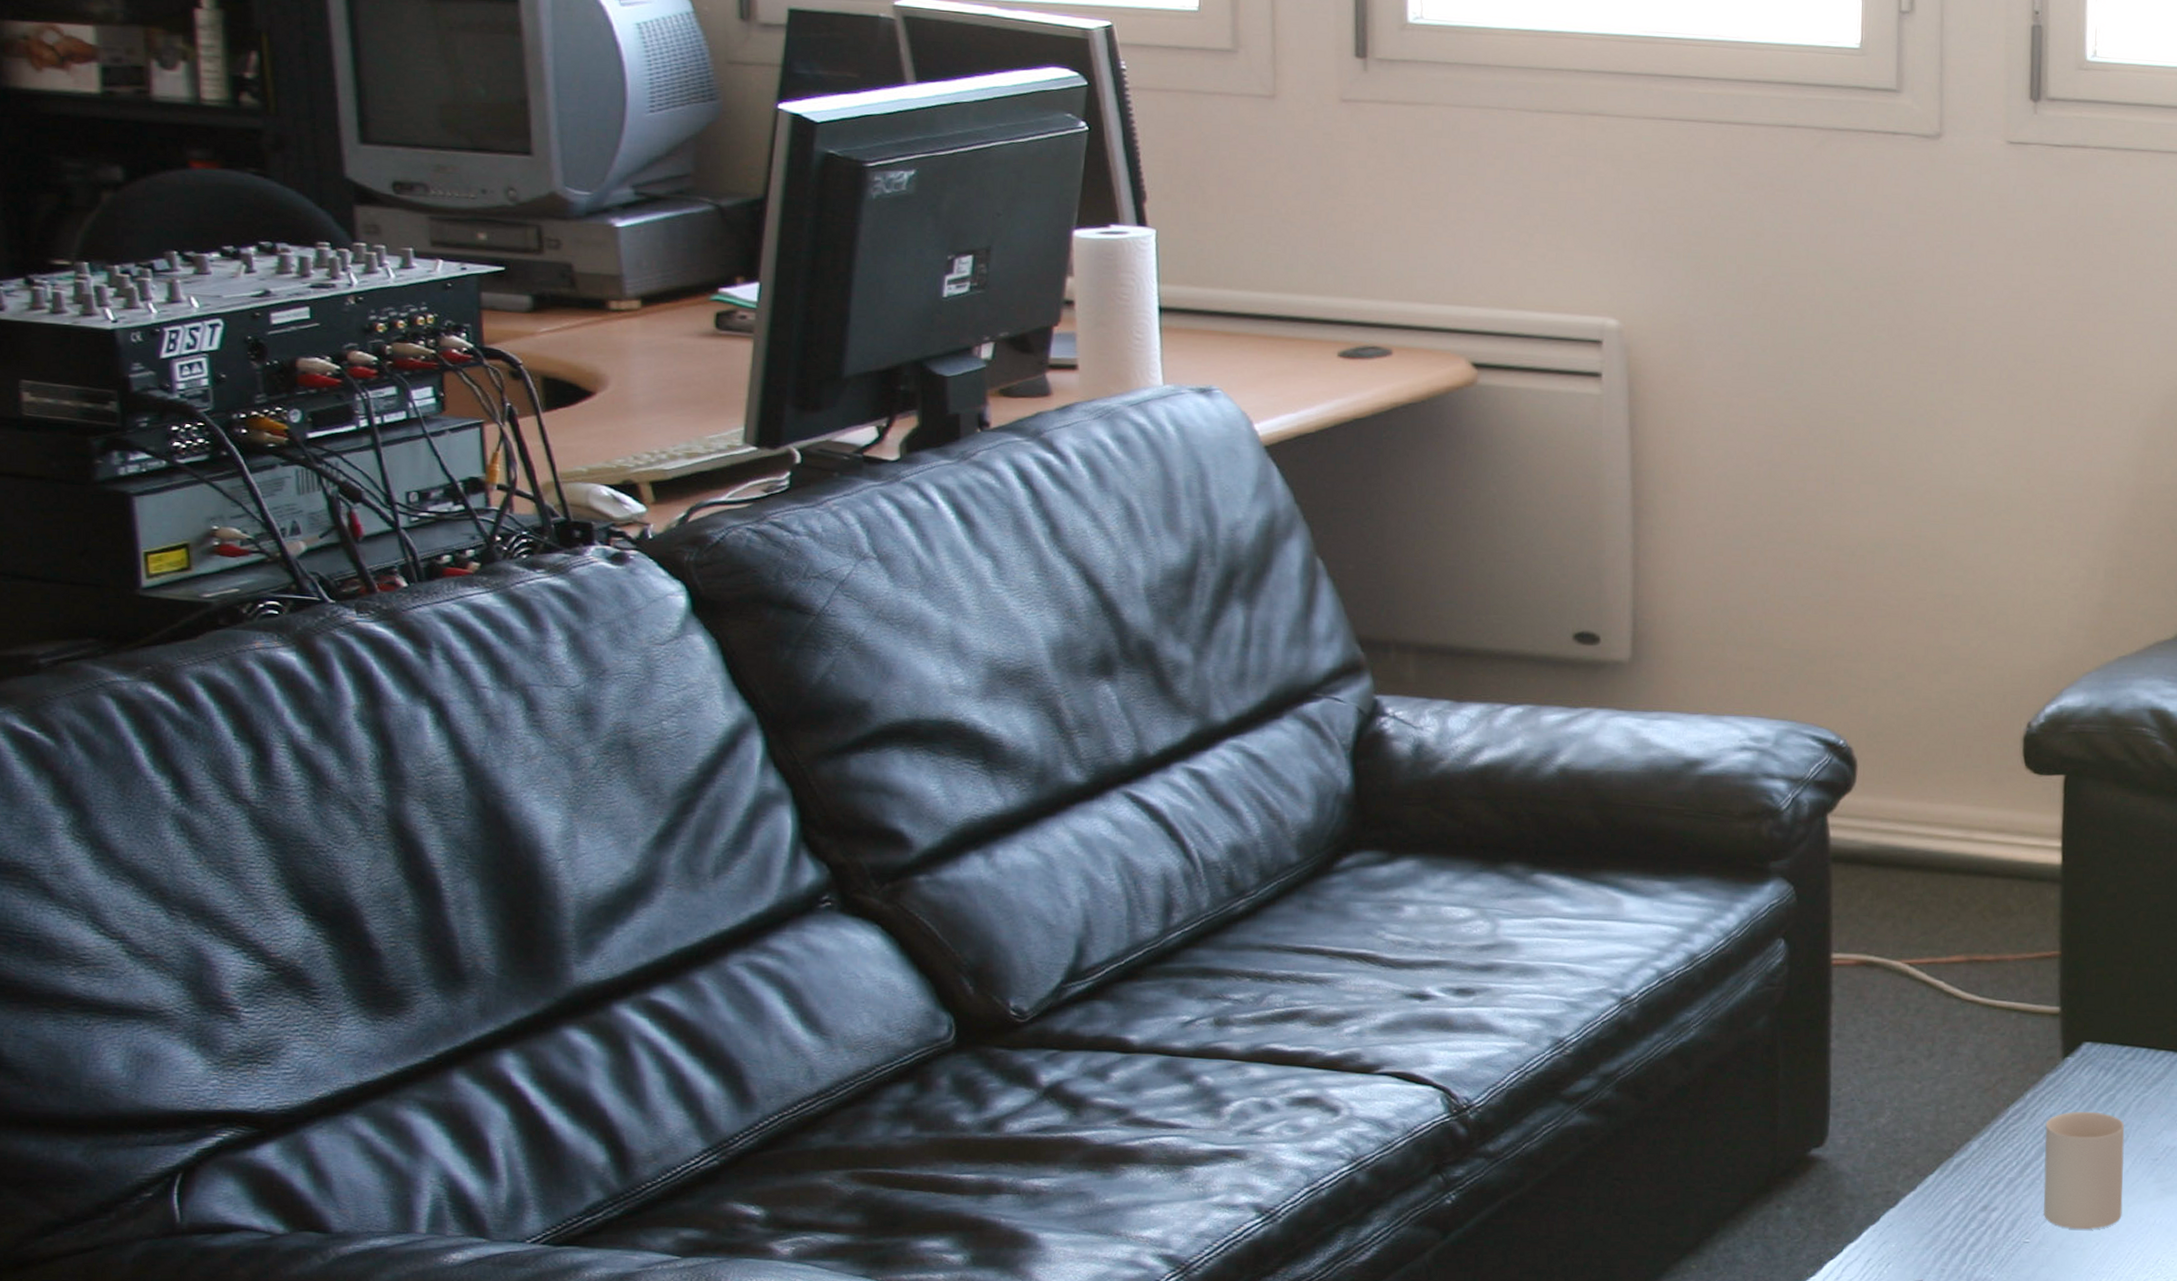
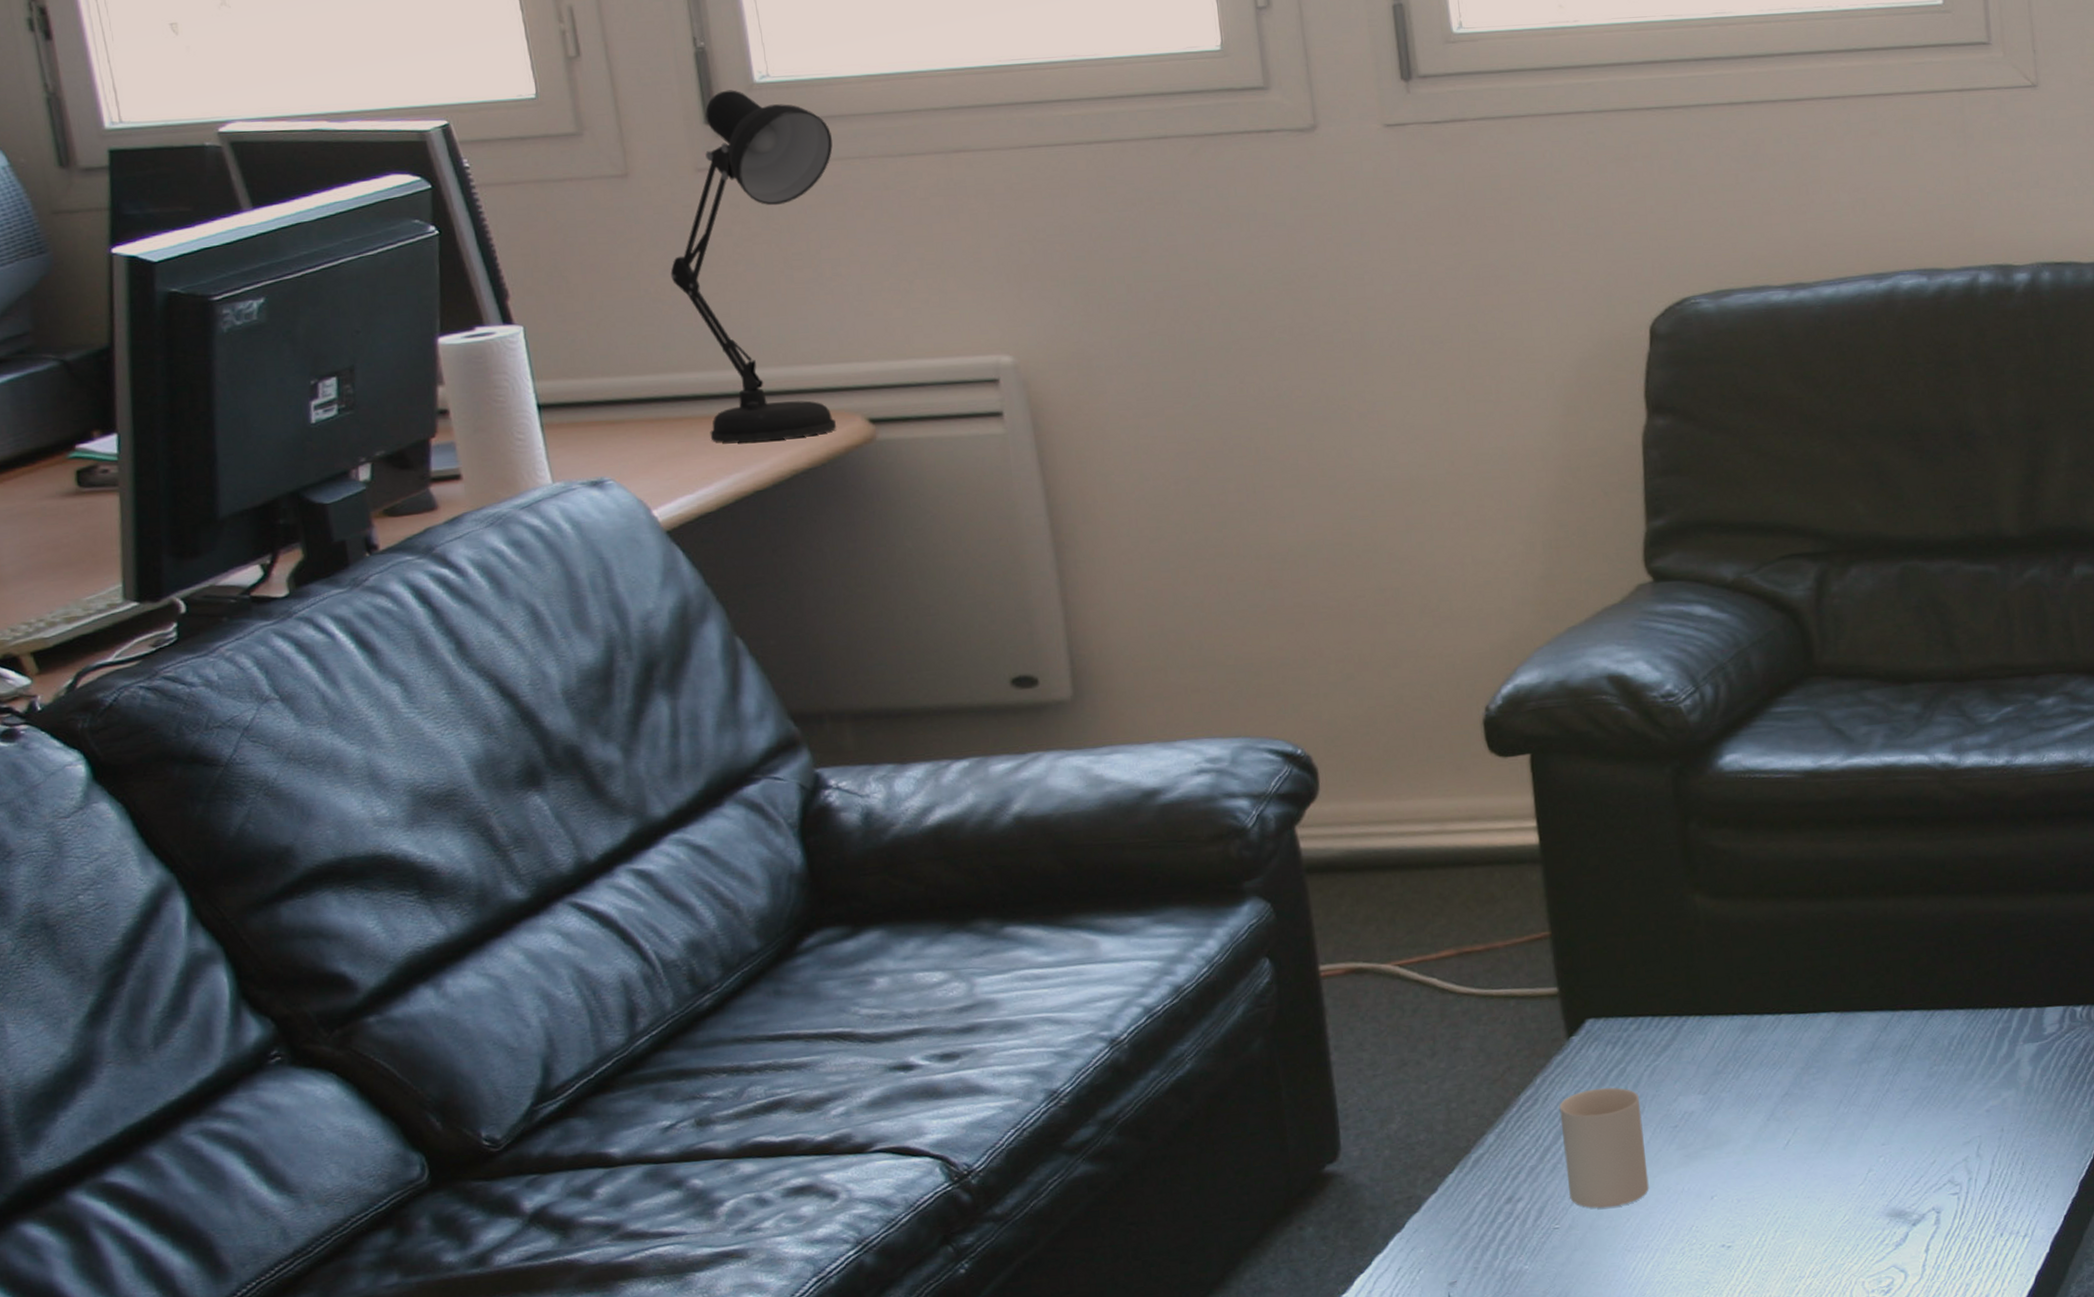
desk lamp: none [1302,26,1475,372] -> present [670,90,837,443]

